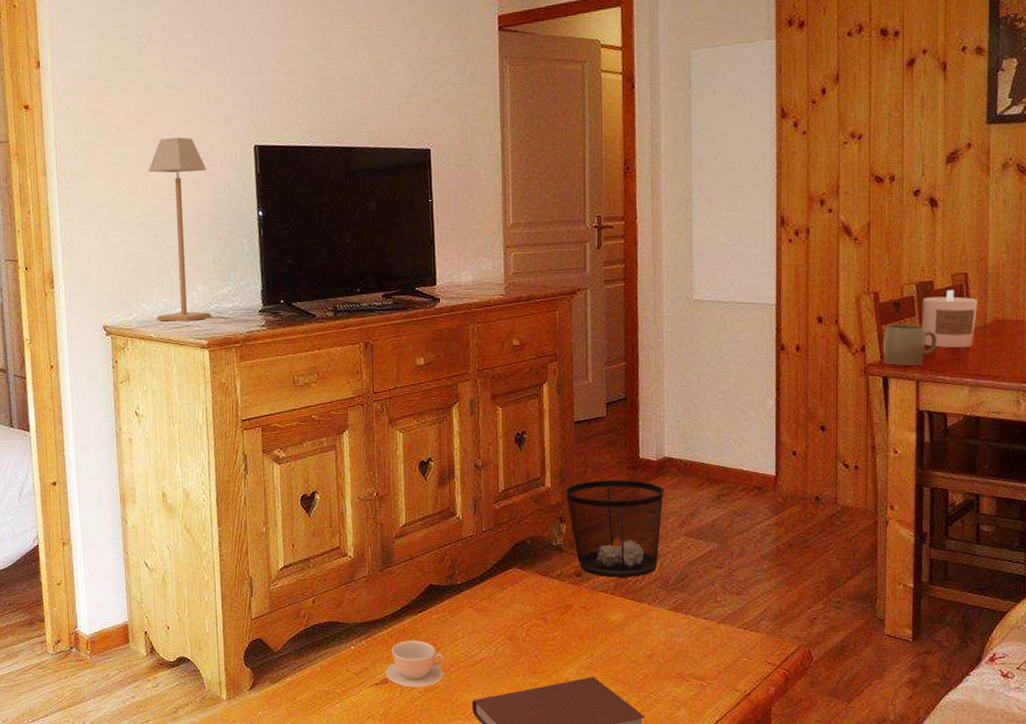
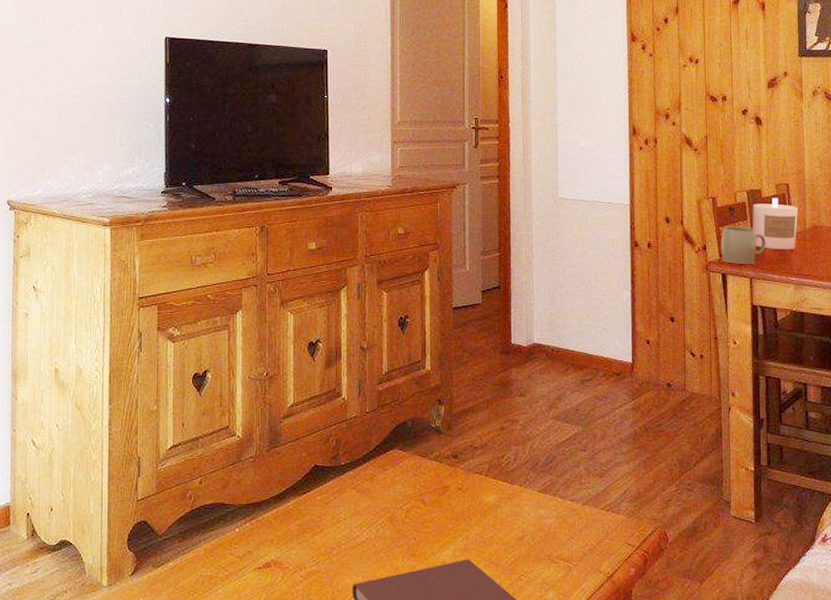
table lamp: present [148,137,213,322] -> none [61,25,120,200]
teacup: present [384,640,444,688] -> none [267,522,325,572]
waste bin: present [565,479,664,578] -> none [444,364,534,459]

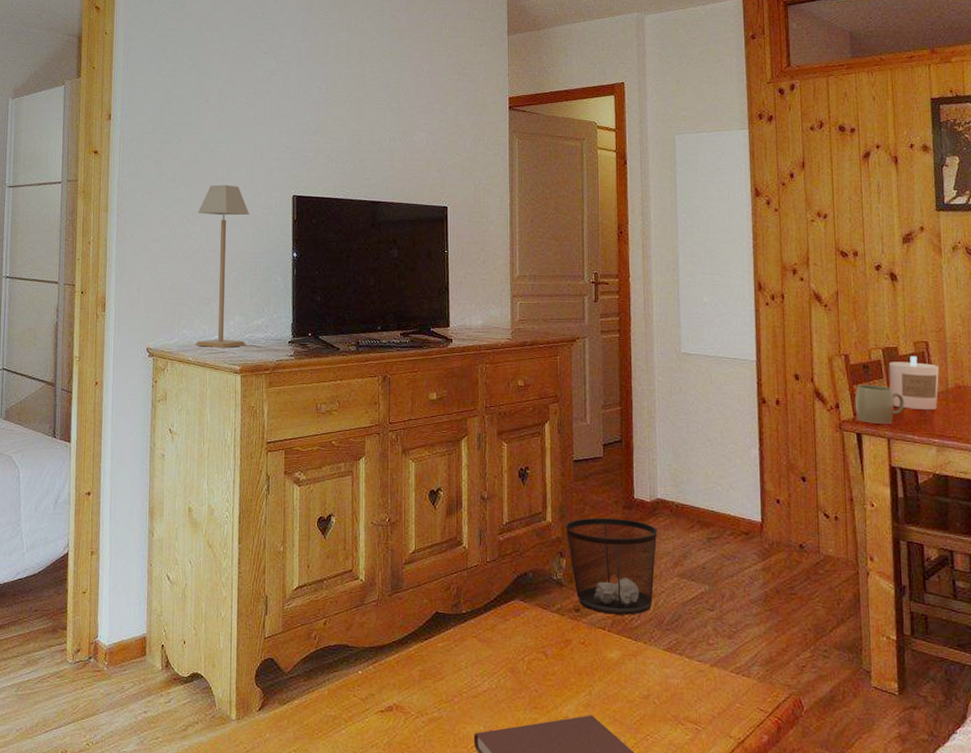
table lamp: none [61,25,120,200] -> present [195,185,250,348]
waste bin: none [444,364,534,459] -> present [565,517,658,615]

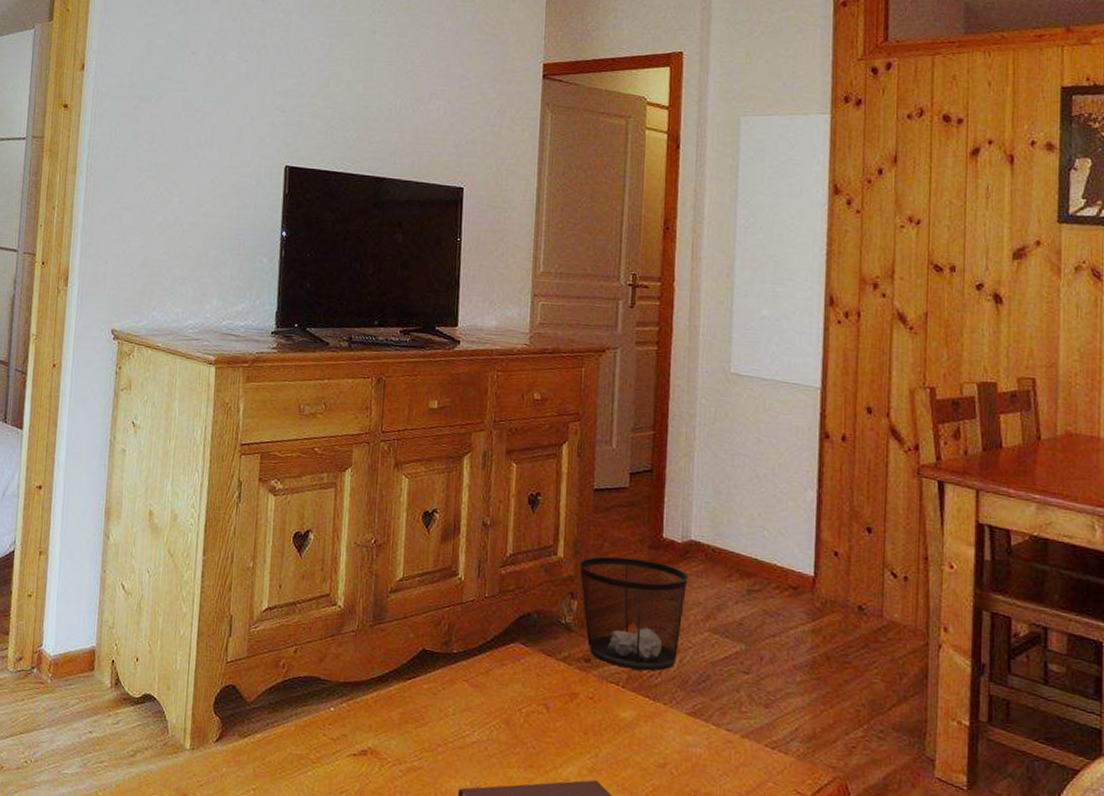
table lamp: present [195,185,250,348] -> none [166,149,236,336]
mug: present [854,385,905,425] -> none [938,424,1000,474]
candle: present [888,356,940,411] -> none [983,394,1048,461]

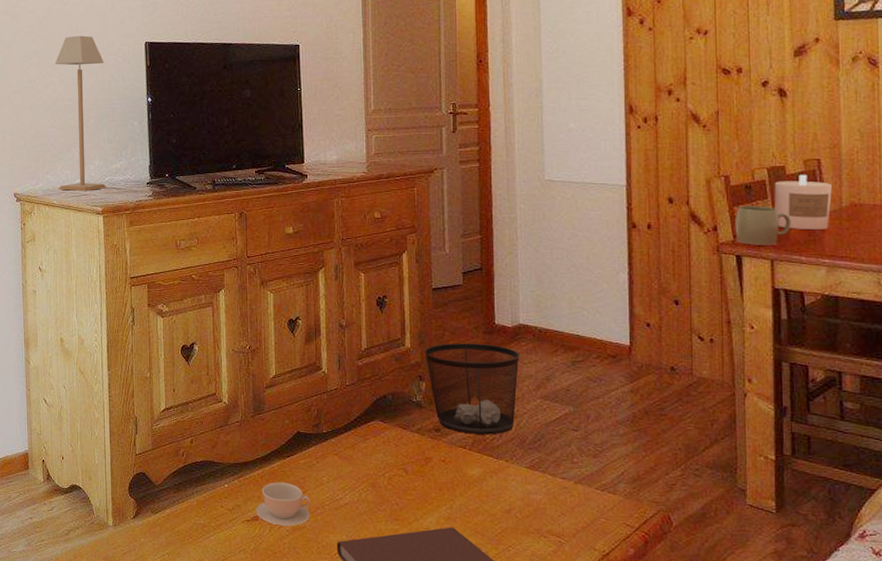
table lamp: none [166,149,236,336] -> present [55,35,107,192]
teacup: none [364,709,431,766] -> present [255,482,310,527]
mug: none [938,424,1000,474] -> present [734,206,791,246]
candle: none [983,394,1048,461] -> present [774,174,833,231]

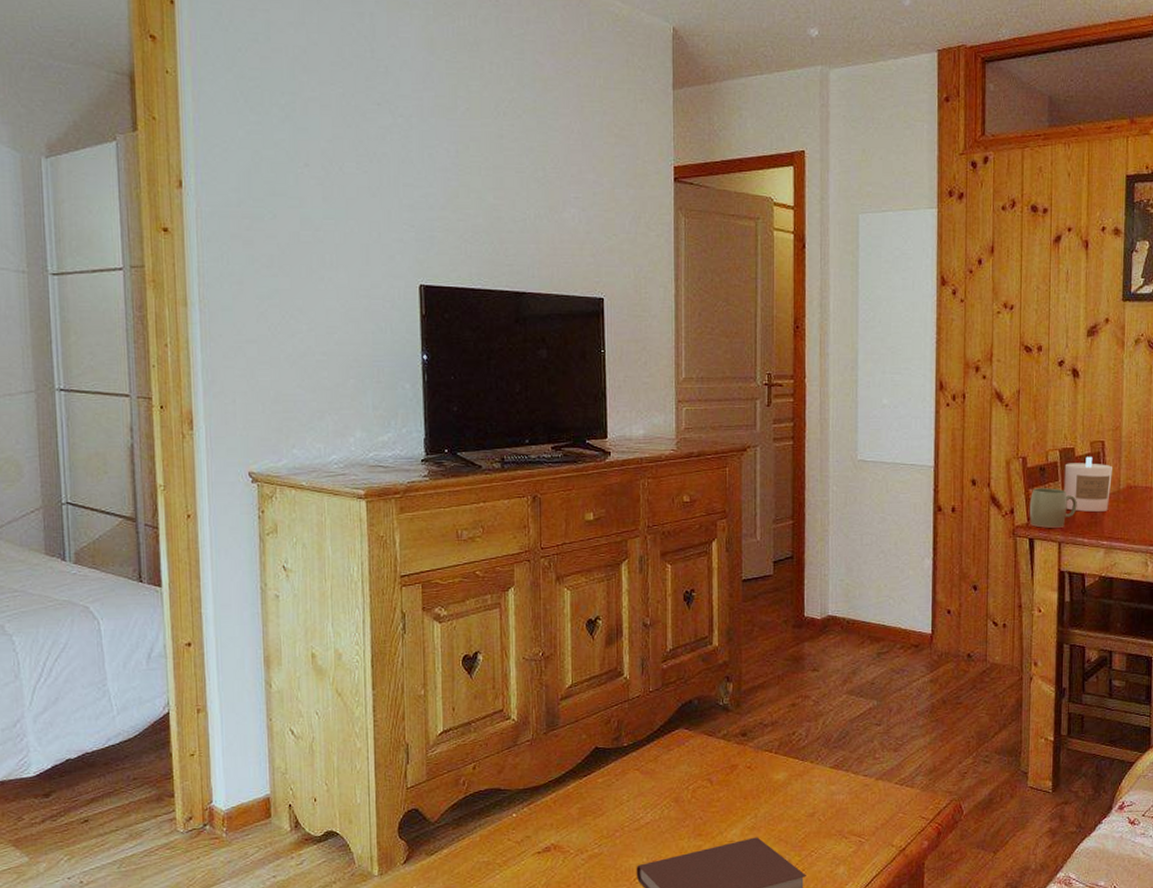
table lamp: present [55,35,107,192] -> none [302,272,371,470]
teacup: present [255,482,310,527] -> none [547,805,608,855]
waste bin: present [424,343,520,435] -> none [732,638,828,737]

